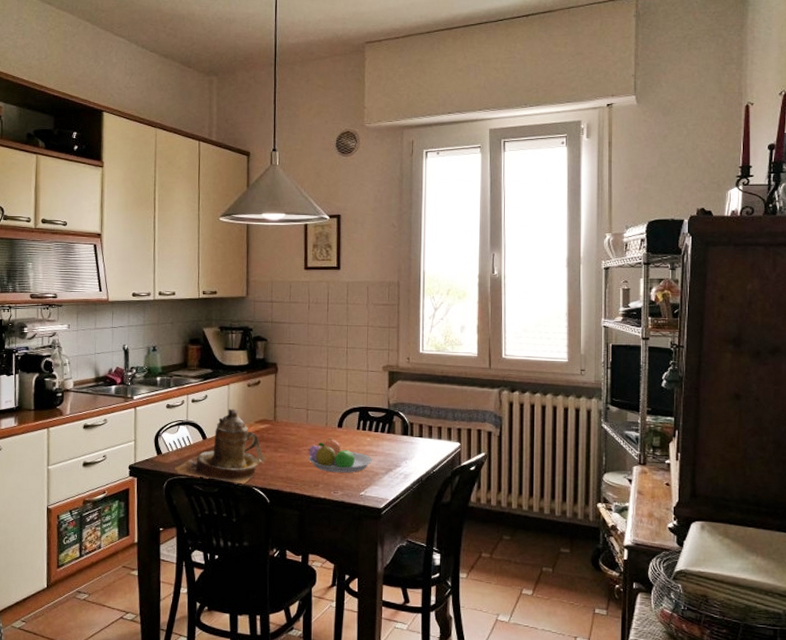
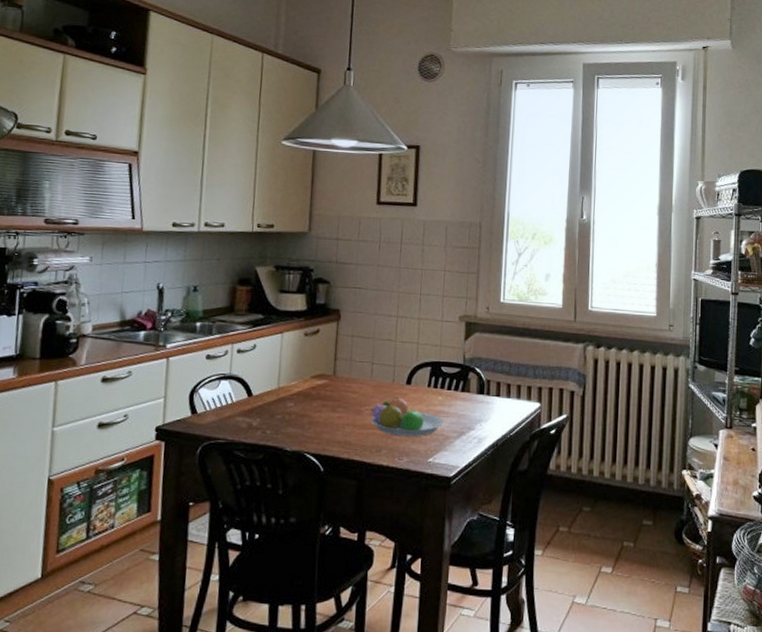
teapot: present [175,409,266,485] -> none [212,361,322,450]

